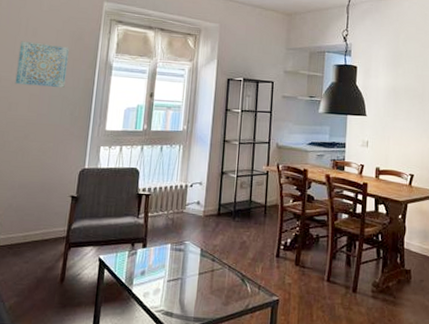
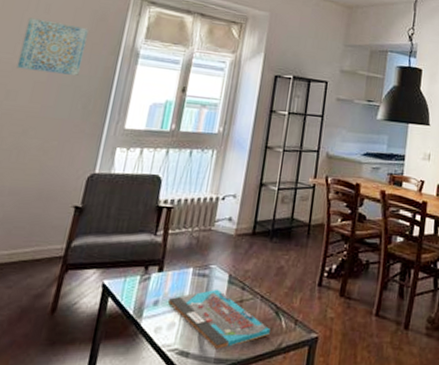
board game: none [153,261,238,310] -> present [168,288,270,349]

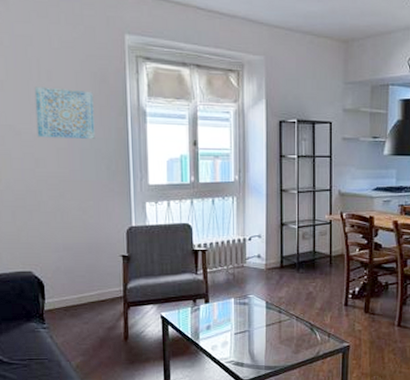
board game: present [168,288,270,349] -> none [219,313,308,359]

